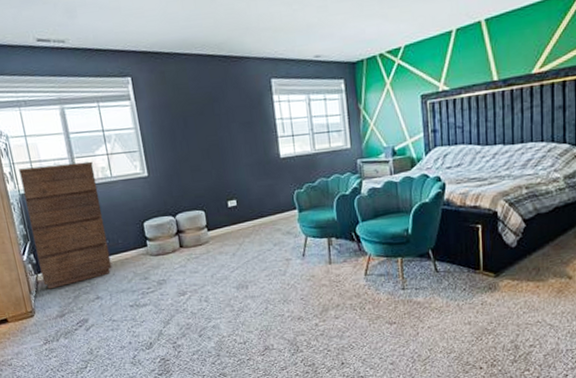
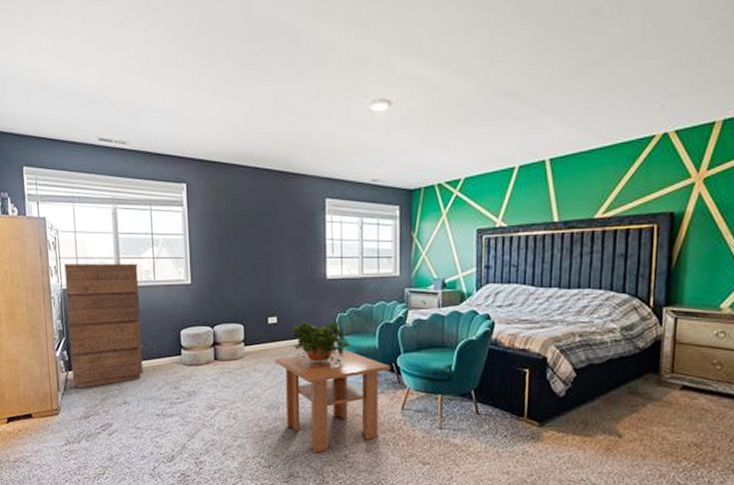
coffee table: none [239,224,351,325] -> present [275,349,391,453]
potted plant: none [251,197,311,241] -> present [291,320,351,366]

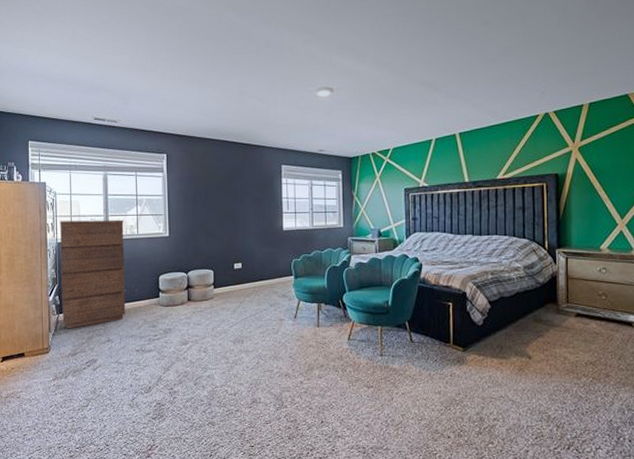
coffee table: present [275,349,391,453] -> none [240,289,338,380]
potted plant: present [291,320,351,366] -> none [253,265,305,303]

